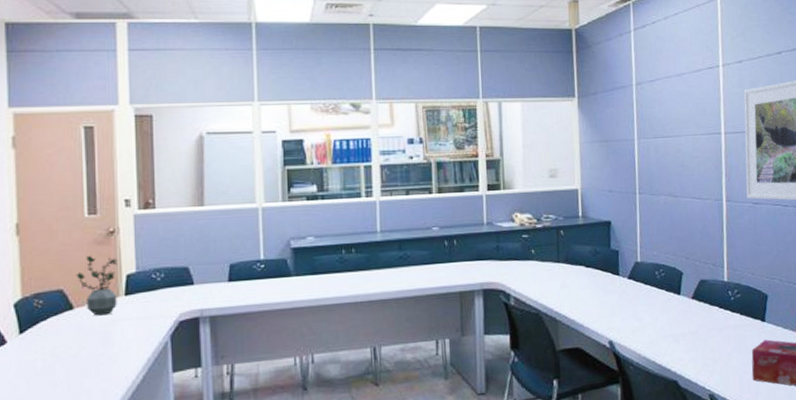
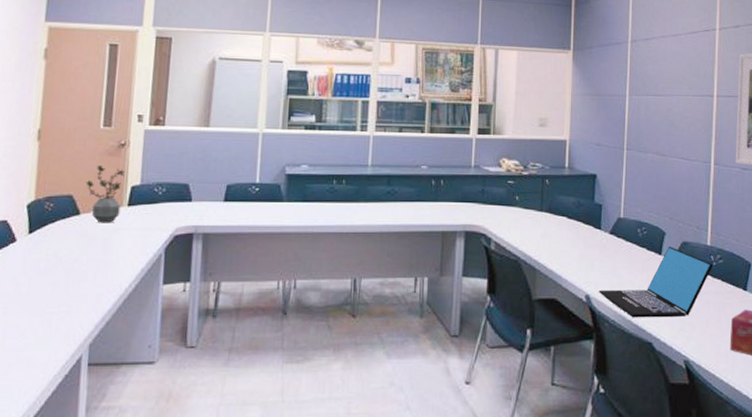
laptop: none [621,286,732,359] -> present [598,246,714,318]

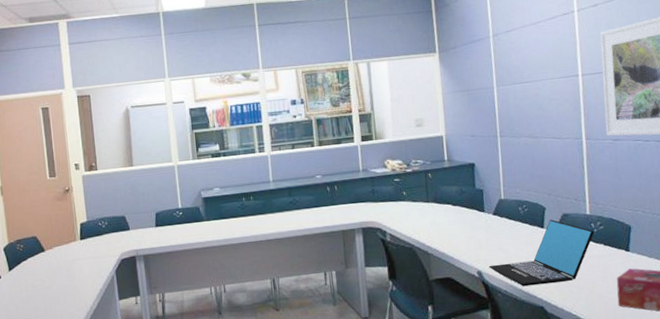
potted plant: present [85,164,125,223] -> none [44,209,75,256]

